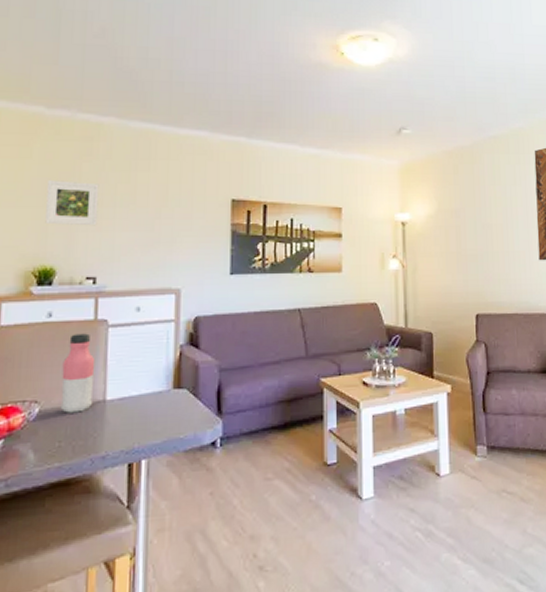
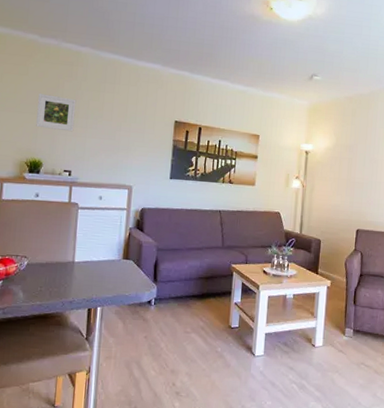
water bottle: present [60,333,96,413] -> none [42,211,68,268]

